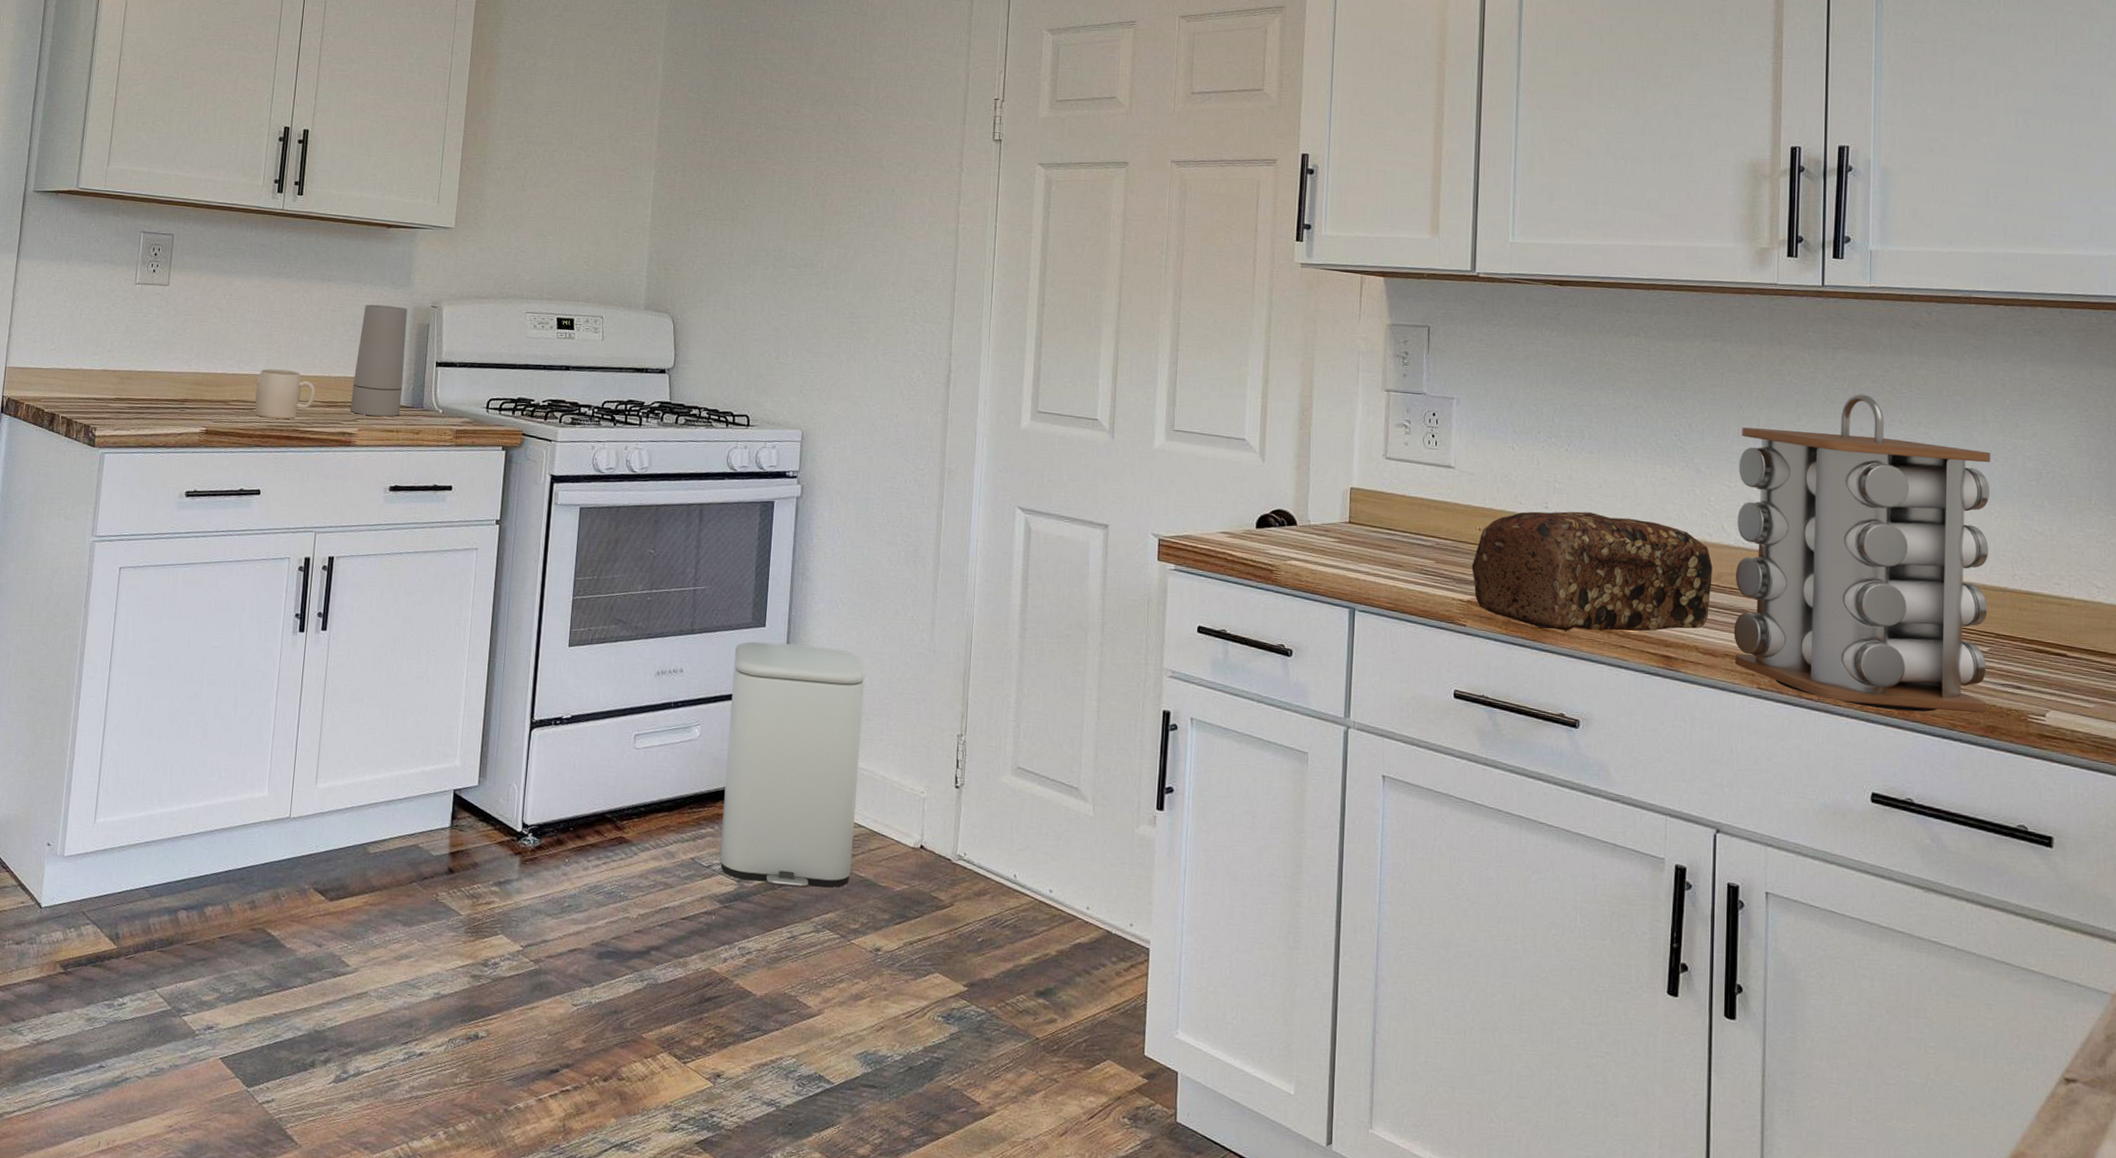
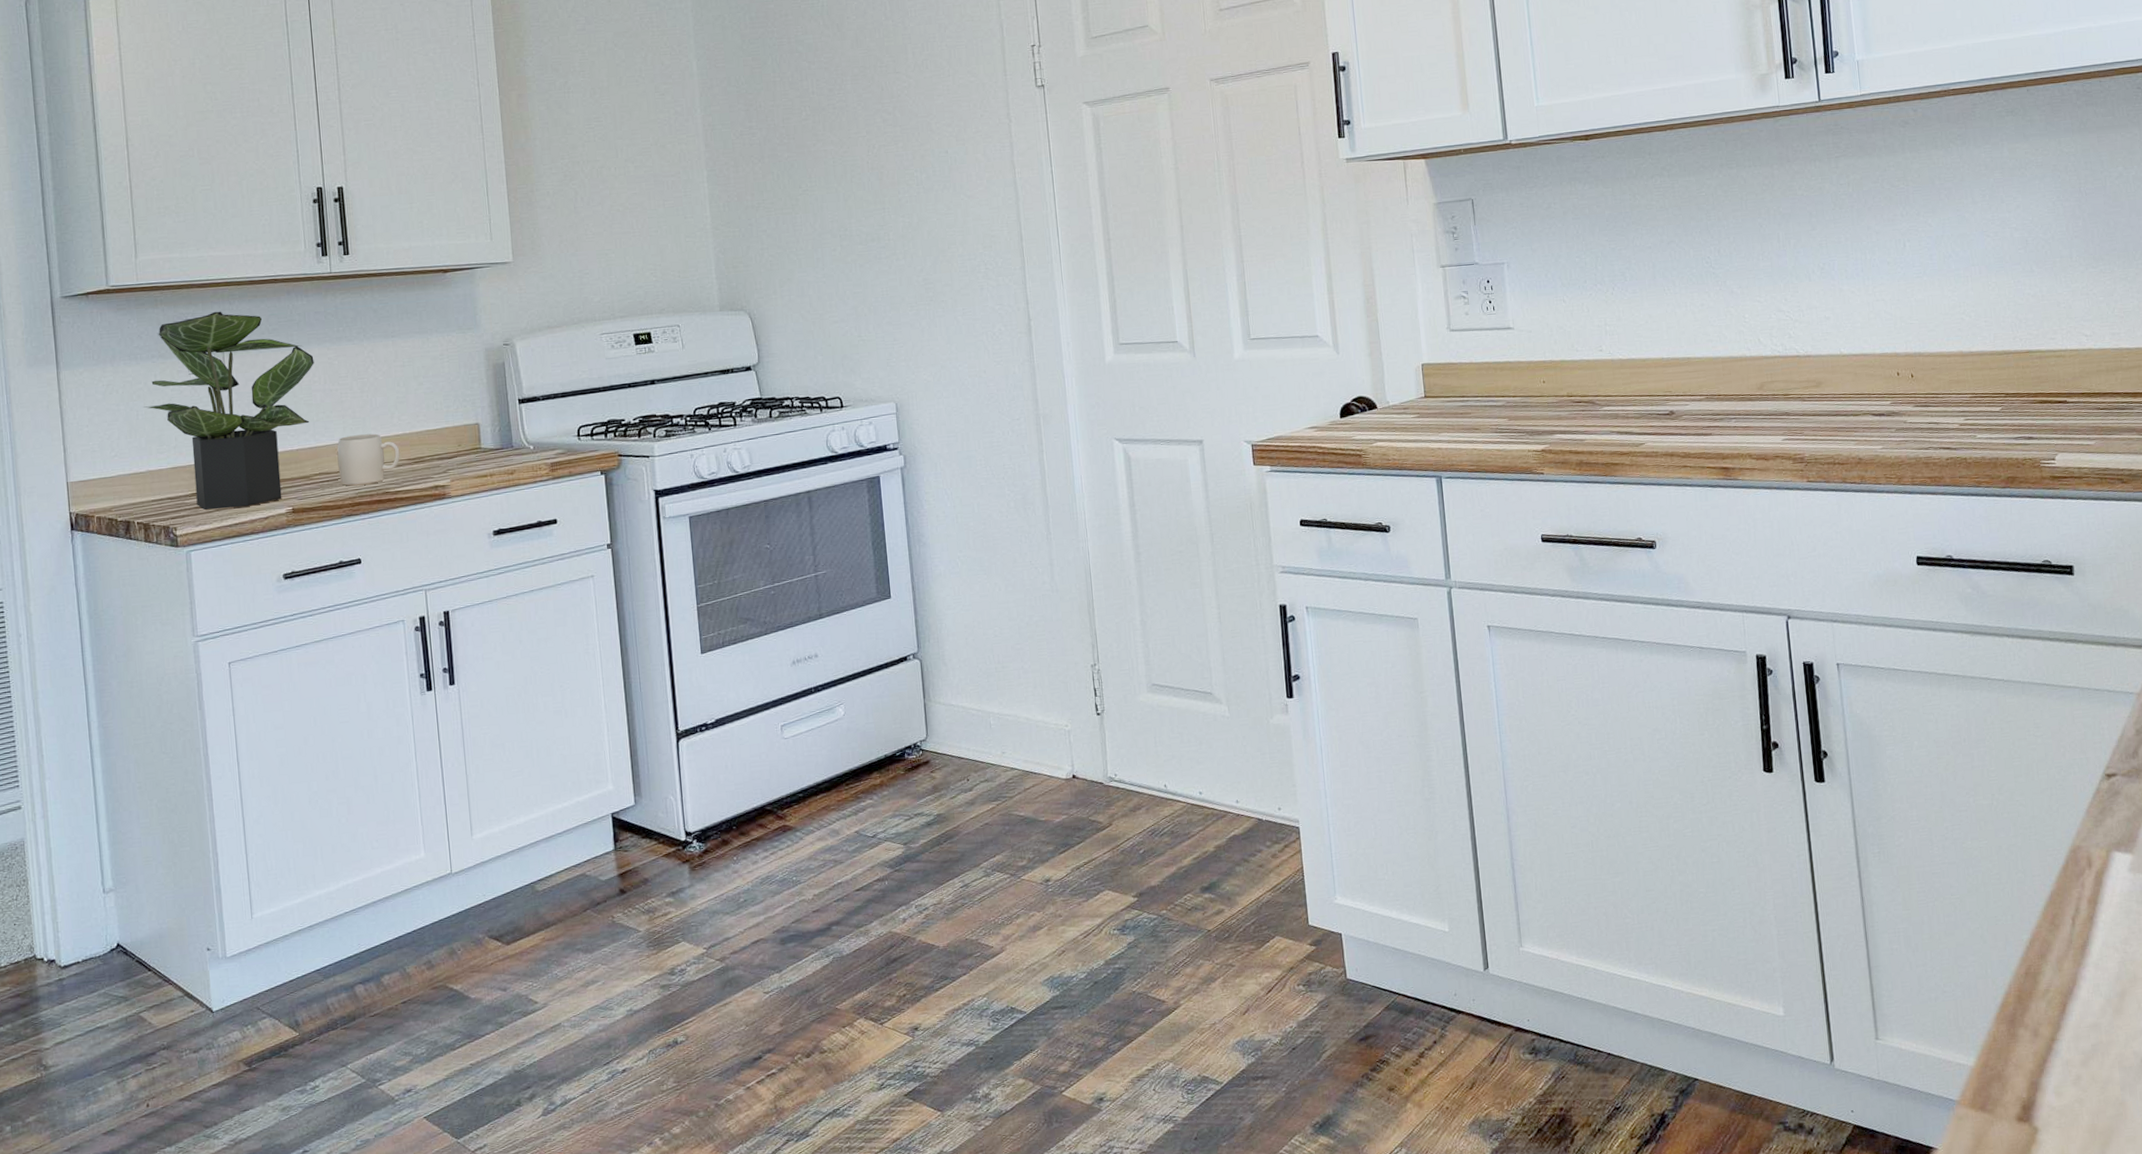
potted plant: none [88,228,252,420] -> present [144,311,314,510]
canister: present [350,304,408,417] -> none [434,350,491,465]
pedal bin: present [720,641,865,888] -> none [865,606,1011,842]
bread loaf: present [1471,511,1713,632] -> none [1541,346,1757,464]
spice rack: present [1733,394,1991,713] -> none [1765,195,2005,481]

